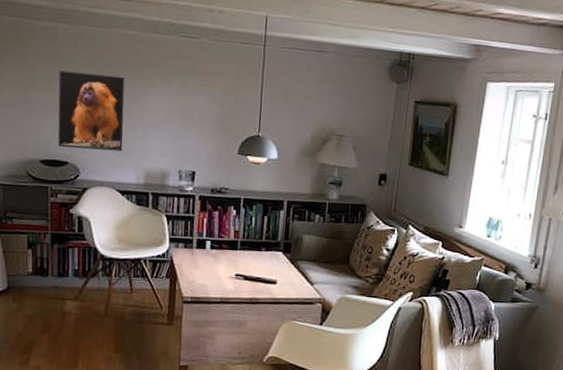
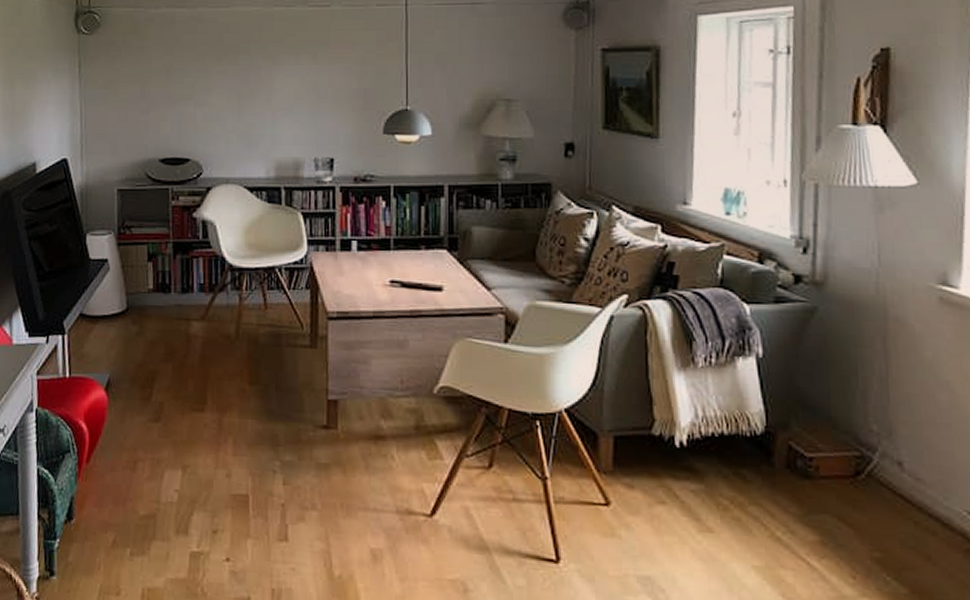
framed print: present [58,70,125,152] -> none [177,58,250,143]

